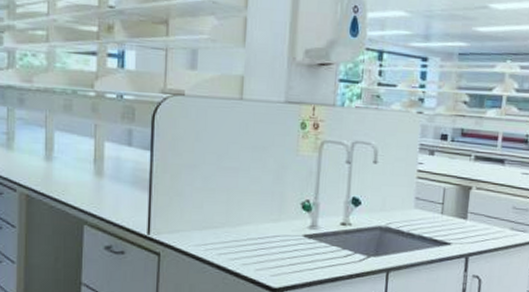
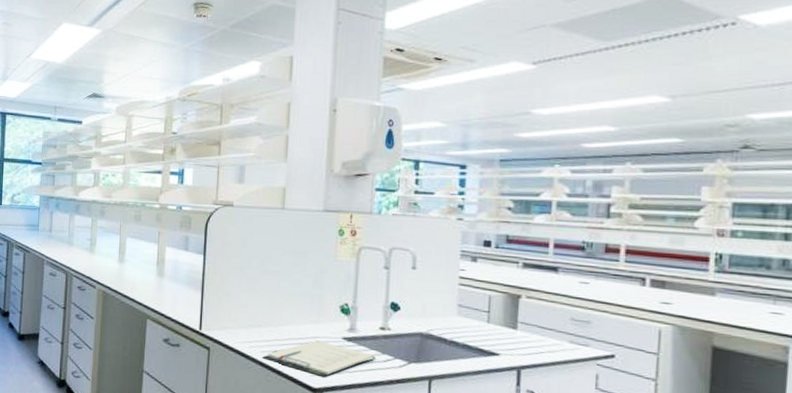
clipboard: none [218,238,336,277] -> present [261,340,375,378]

